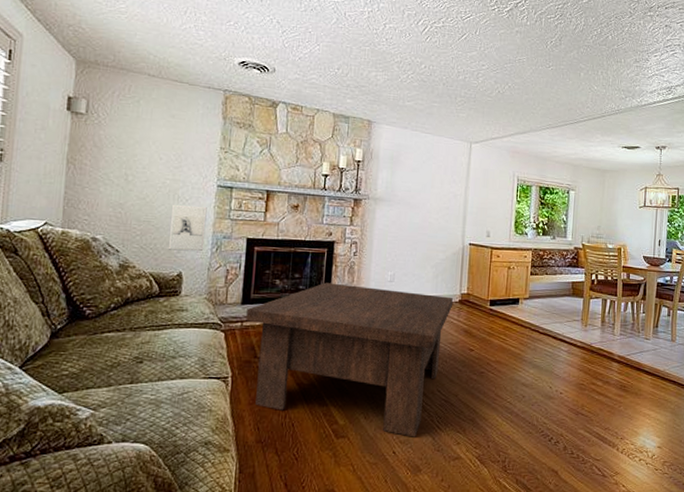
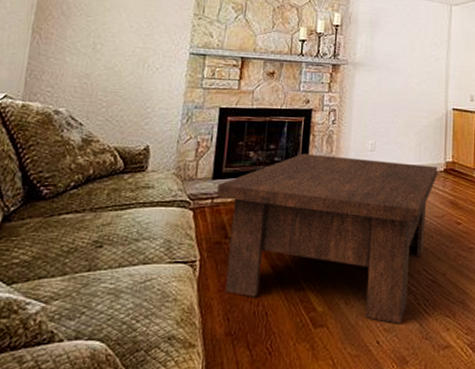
wall sculpture: present [168,204,207,252] -> none [135,73,179,123]

